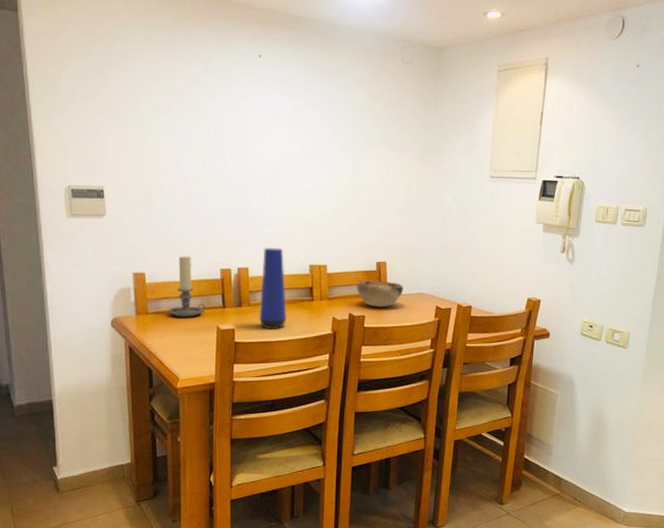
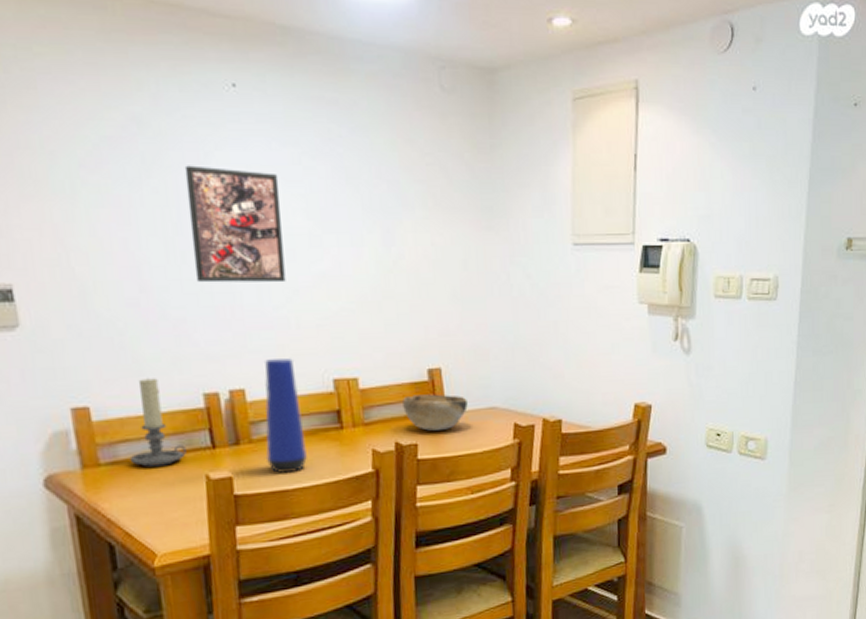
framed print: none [222,110,284,195] -> present [184,165,286,283]

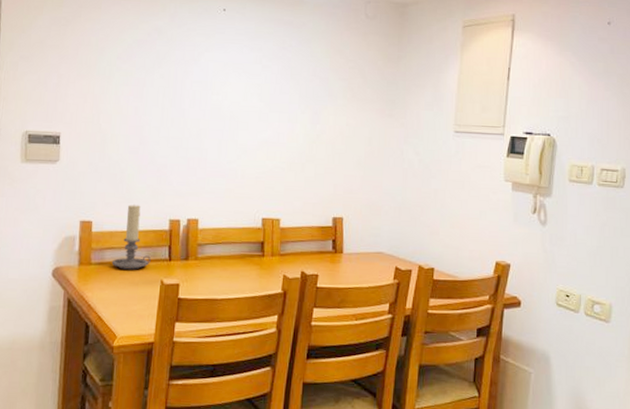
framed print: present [184,165,286,283] -> none [178,61,245,145]
vase: present [264,358,307,473] -> none [205,199,236,286]
decorative bowl: present [403,394,468,431] -> none [311,236,360,266]

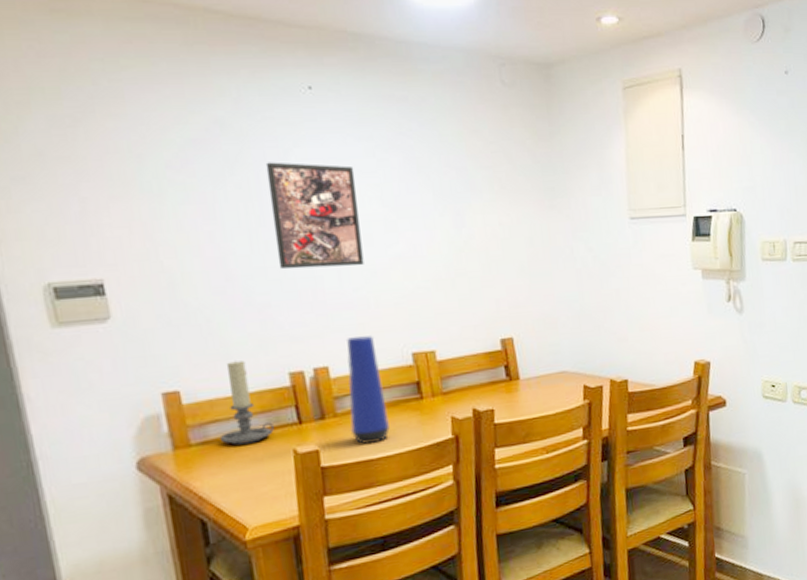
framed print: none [178,61,245,145] -> present [265,162,364,269]
vase: none [205,199,236,286] -> present [346,335,390,444]

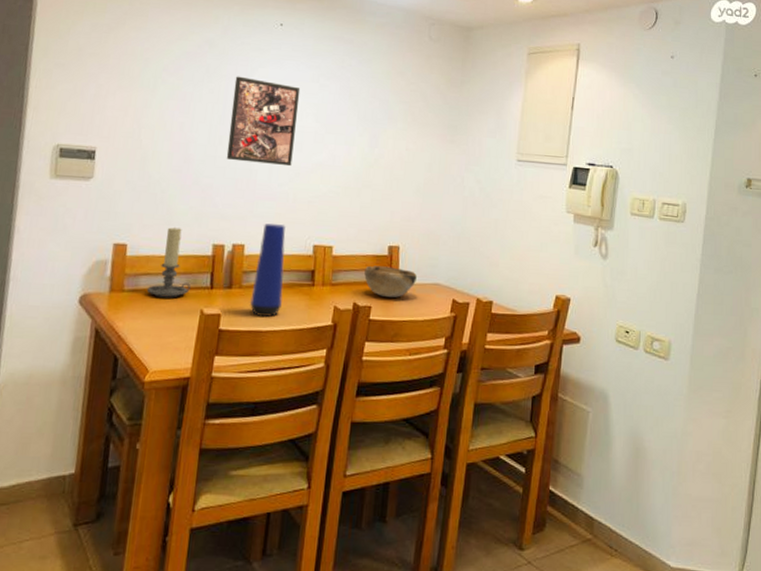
decorative bowl: none [478,362,540,397] -> present [364,265,417,297]

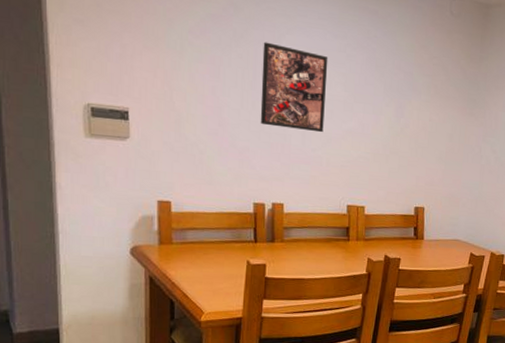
candle holder: present [146,227,191,298] -> none [194,186,236,250]
vase: present [249,223,286,317] -> none [291,185,321,267]
decorative bowl: present [364,265,417,297] -> none [394,224,440,251]

